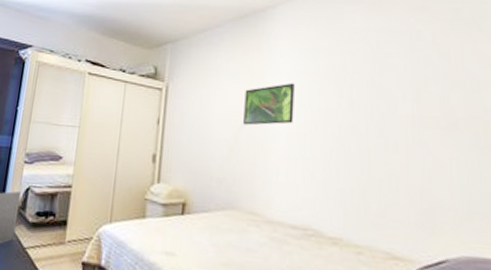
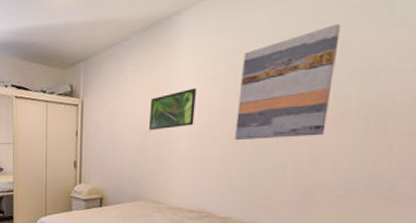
wall art: none [340,34,436,147] -> present [235,24,341,141]

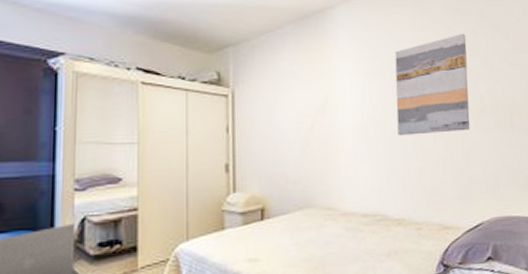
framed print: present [149,88,196,130] -> none [311,82,358,126]

